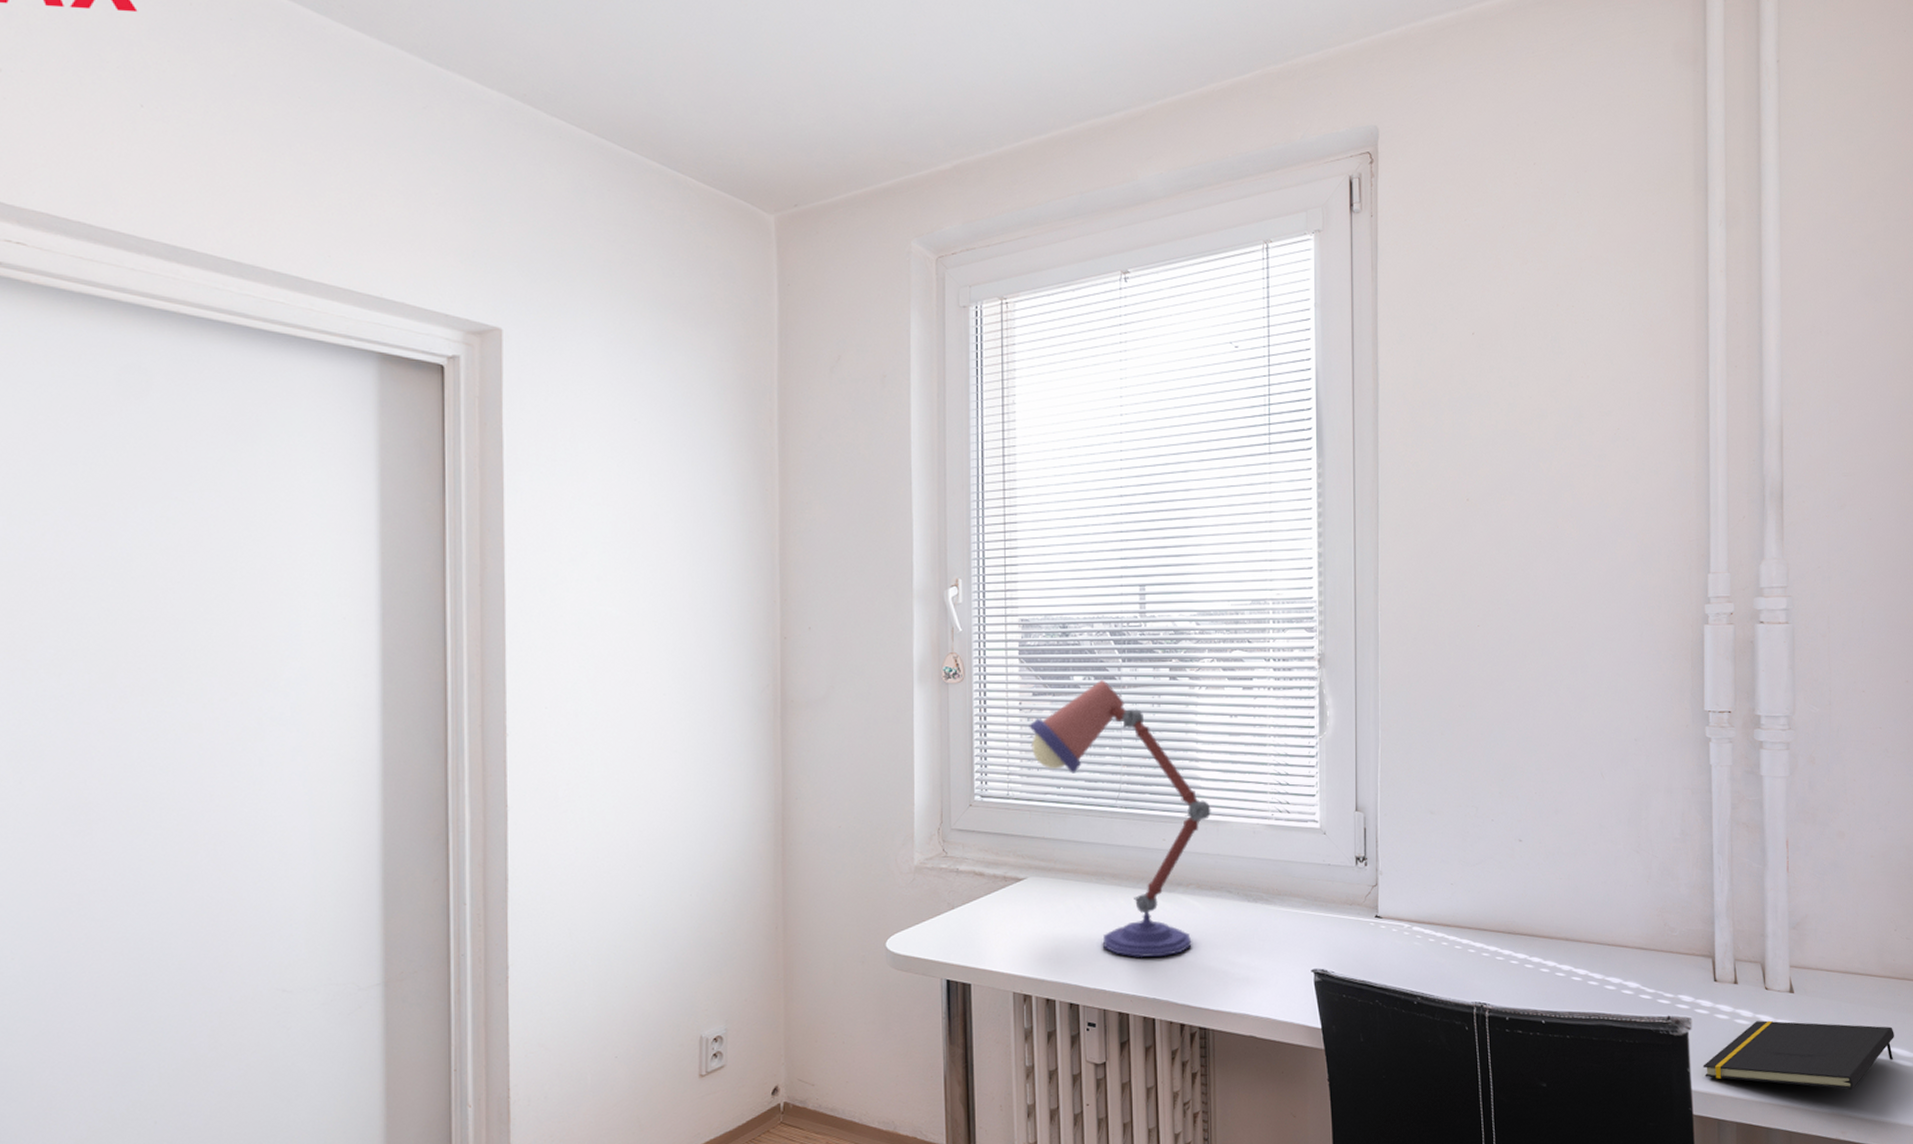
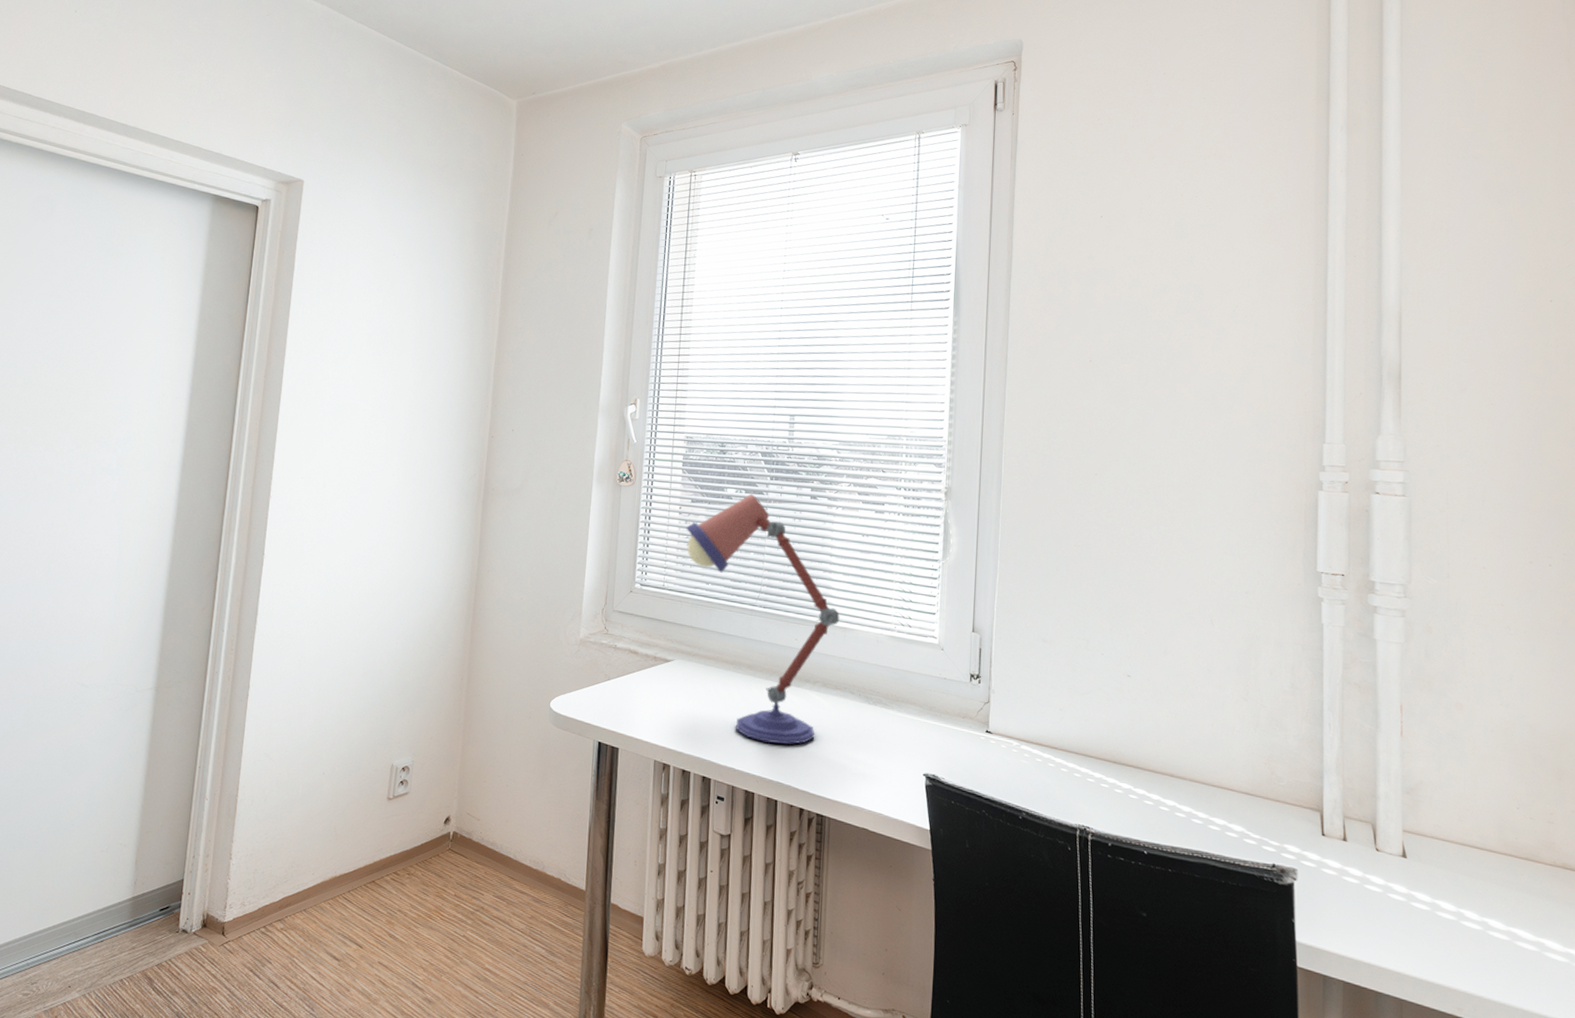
notepad: present [1703,1020,1894,1090] -> none [1308,881,1516,966]

